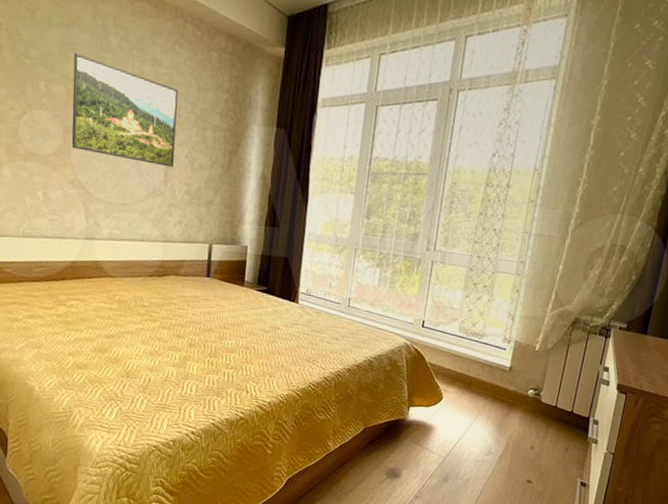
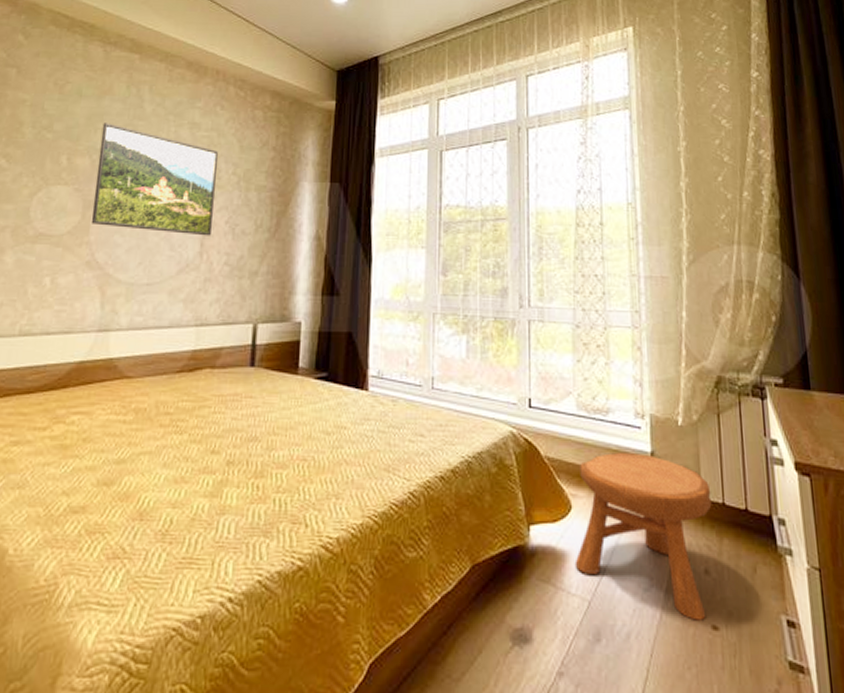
stool: none [438,364,549,477] -> present [574,453,712,621]

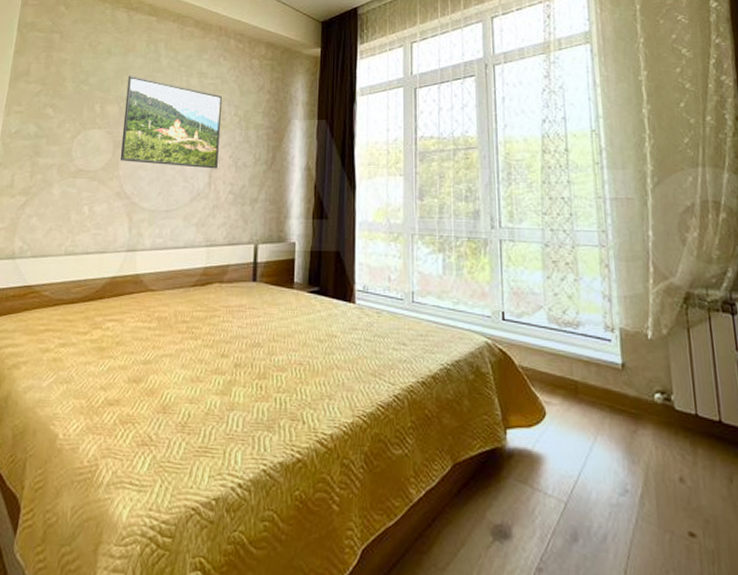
stool: present [574,453,712,621] -> none [550,364,685,527]

